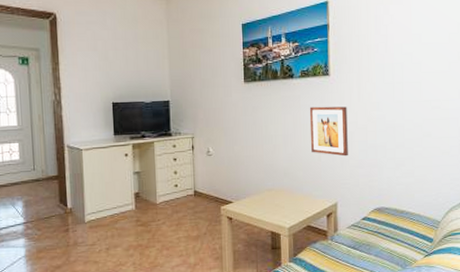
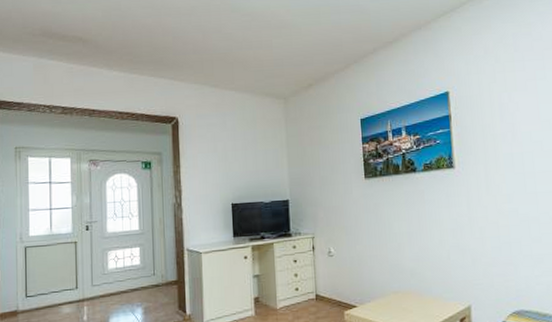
wall art: present [309,106,348,157] -> none [434,200,480,254]

